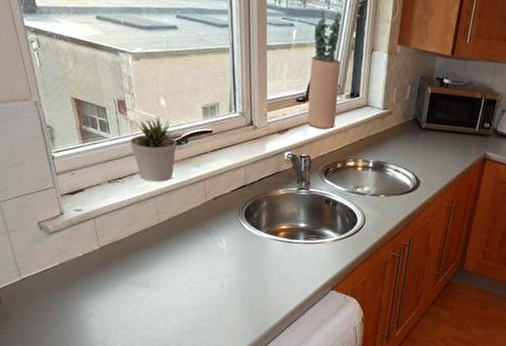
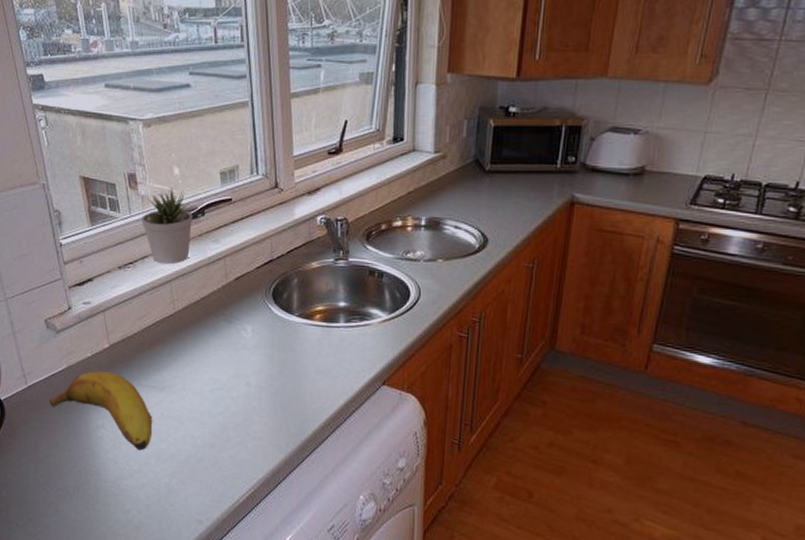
fruit: none [43,268,138,336] -> present [49,370,153,451]
vase: present [307,10,342,130] -> none [341,42,380,185]

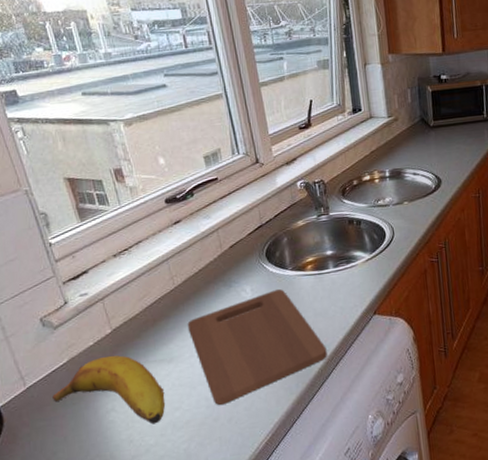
potted plant: present [141,188,193,265] -> none [132,176,183,246]
cutting board: none [182,335,324,447] -> present [187,289,327,405]

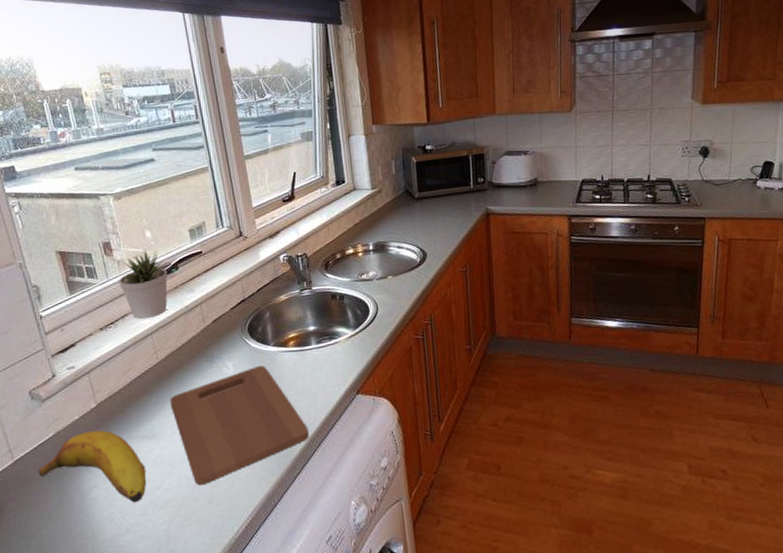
potted plant: none [132,176,183,246] -> present [119,250,168,320]

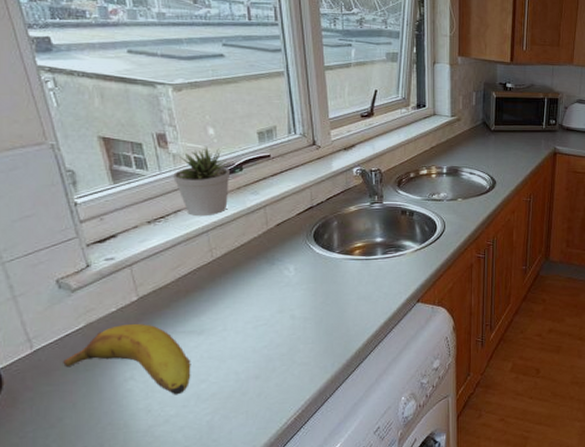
cutting board: present [170,366,309,485] -> none [223,271,366,379]

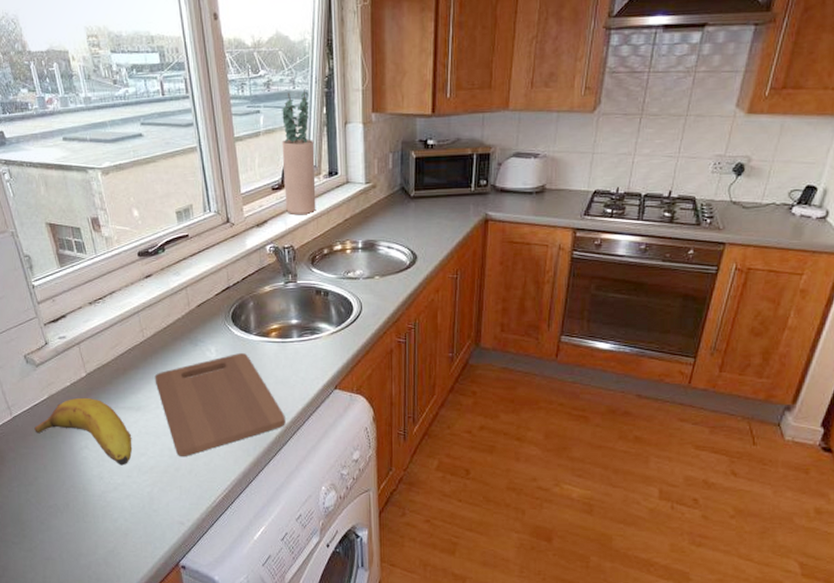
potted plant: present [173,147,229,217] -> none [107,229,154,298]
cutting board: none [223,271,366,379] -> present [154,353,286,456]
vase: none [372,29,404,142] -> present [282,88,316,216]

